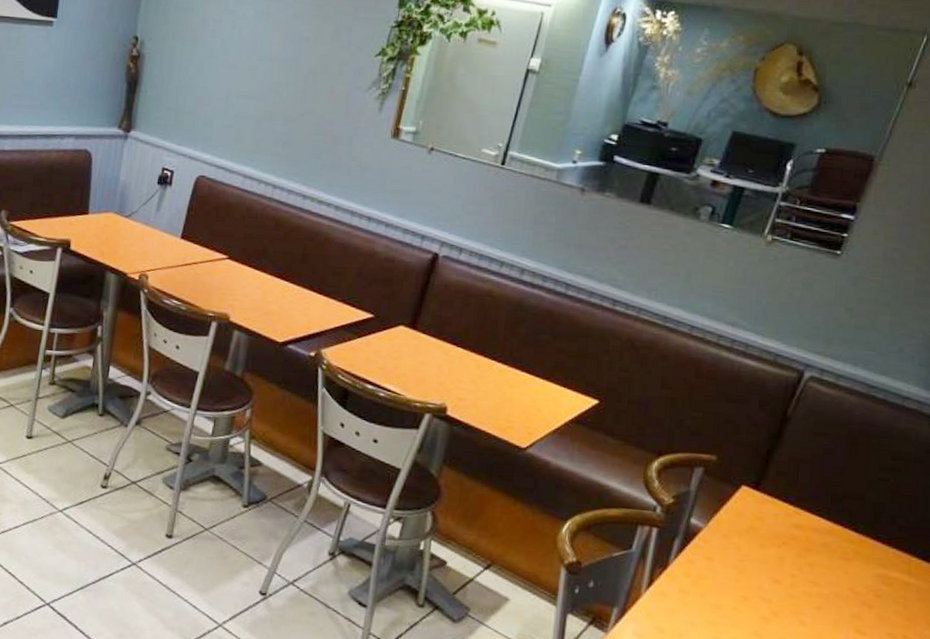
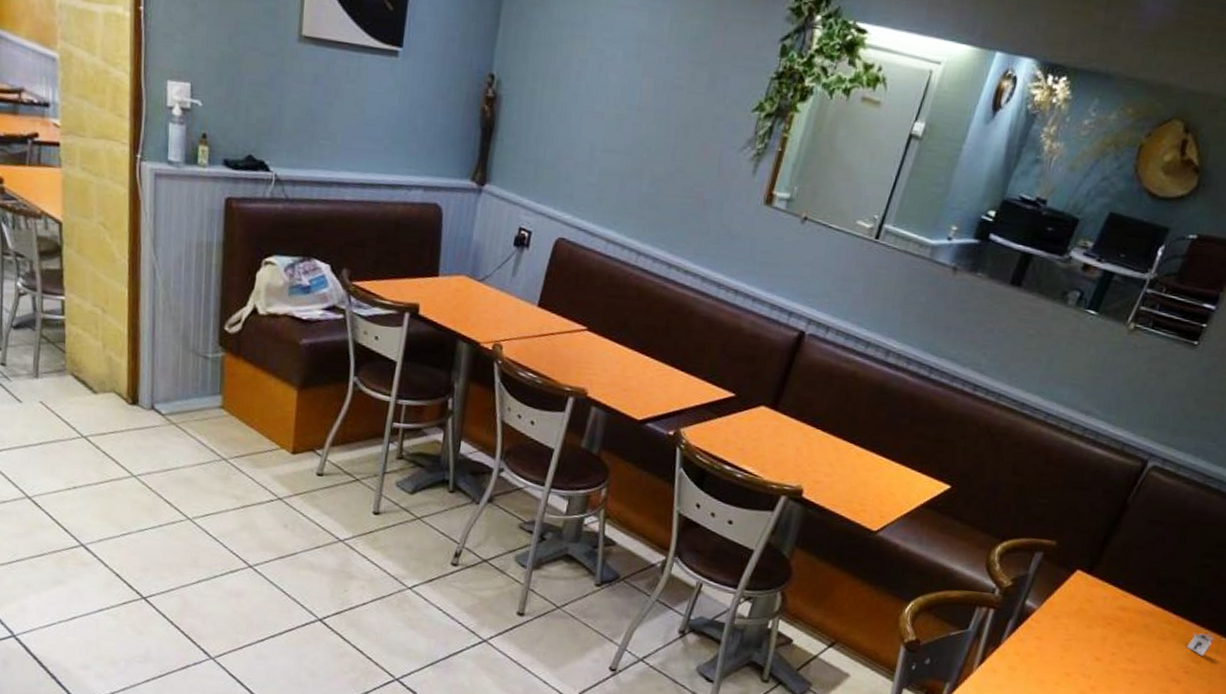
napkin holder: none [874,552,905,578] -> present [1187,633,1215,656]

